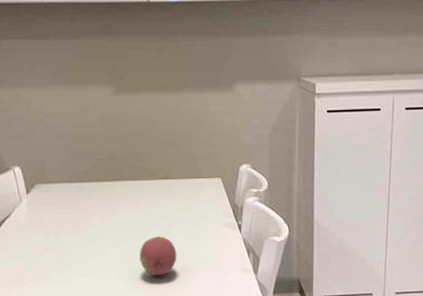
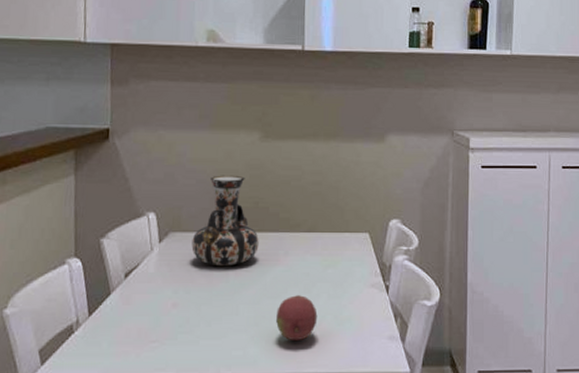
decorative vase: none [57,129,119,214] -> present [191,175,259,267]

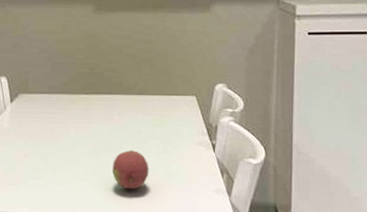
decorative vase: present [191,175,259,267] -> none [38,44,95,124]

